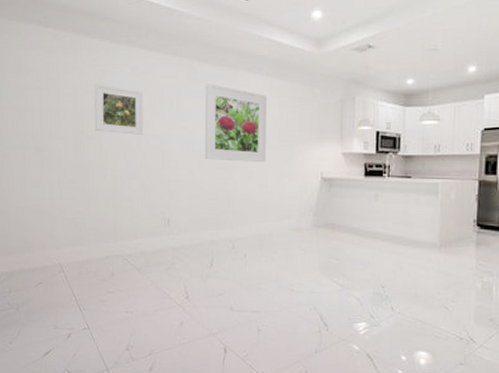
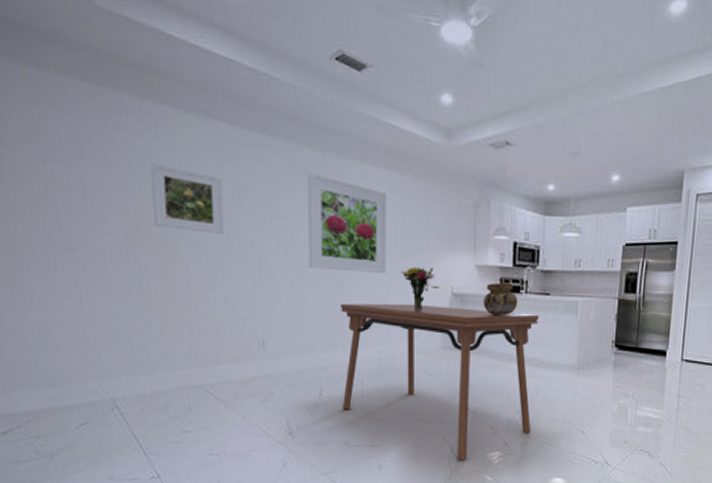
dining table: none [228,187,401,328] -> present [341,303,539,460]
bouquet: none [278,155,311,194] -> present [401,266,440,311]
ceramic pot: none [349,168,381,198] -> present [483,282,518,316]

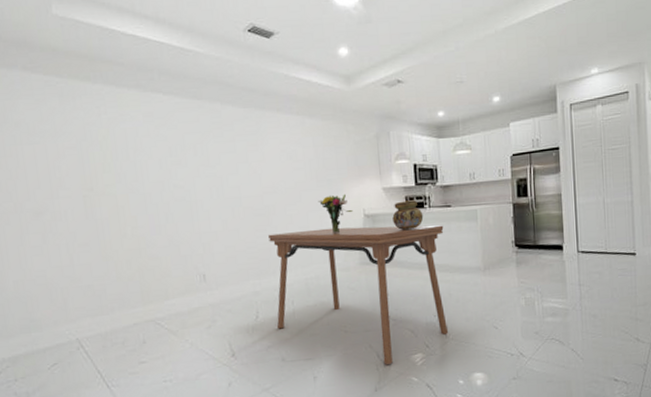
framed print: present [150,163,225,234] -> none [101,134,166,187]
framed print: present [307,174,387,274] -> none [231,127,306,207]

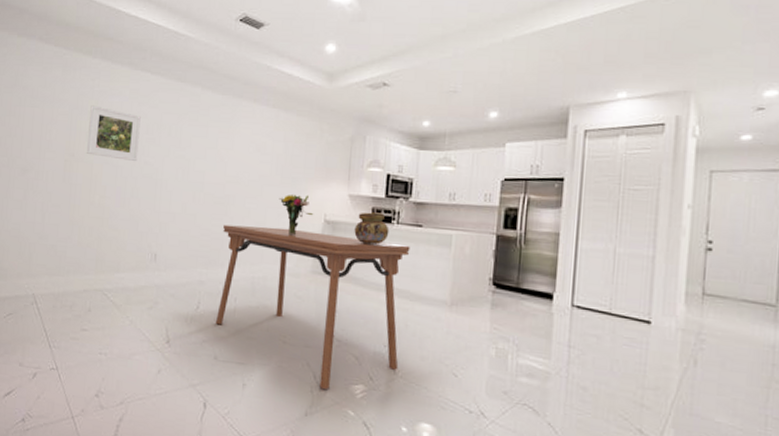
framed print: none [101,134,166,187] -> present [87,105,141,161]

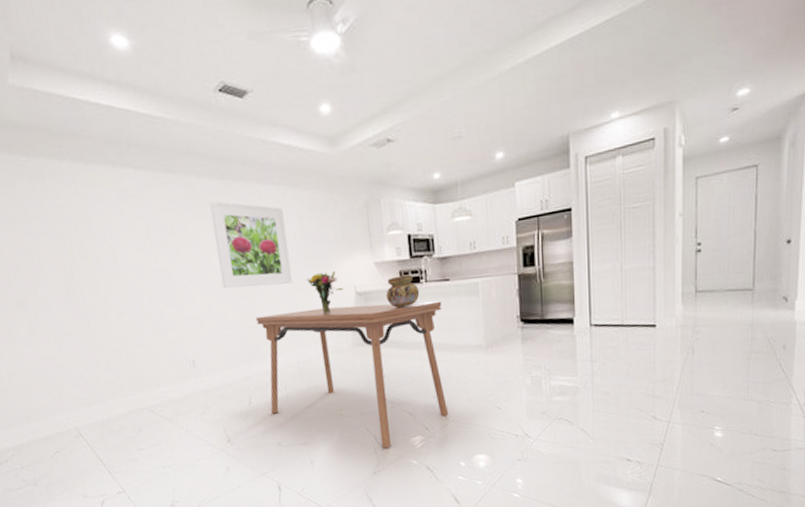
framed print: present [87,105,141,161] -> none [75,216,147,272]
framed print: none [200,112,272,200] -> present [209,201,293,289]

